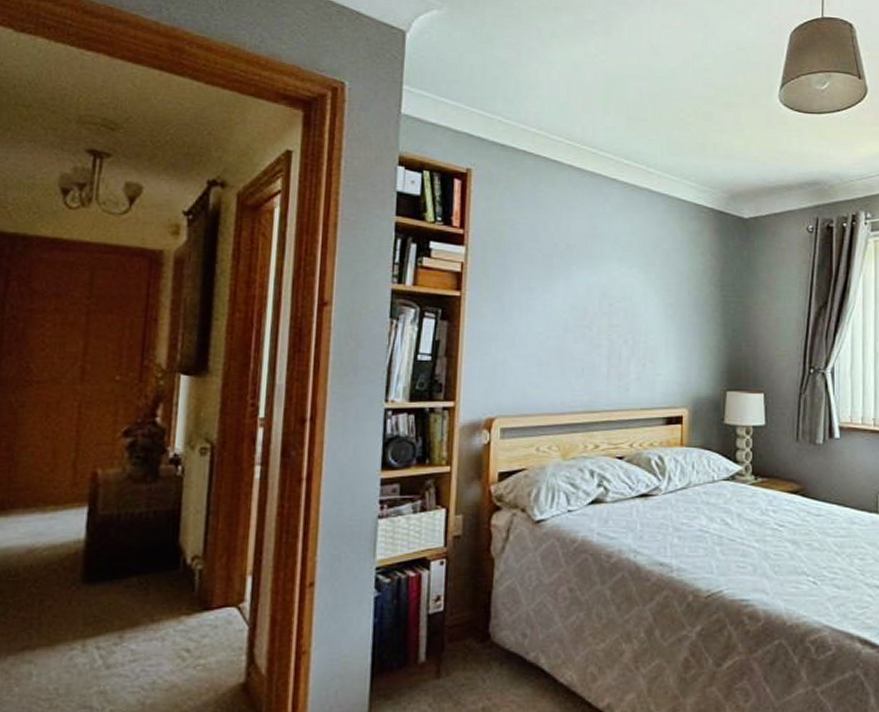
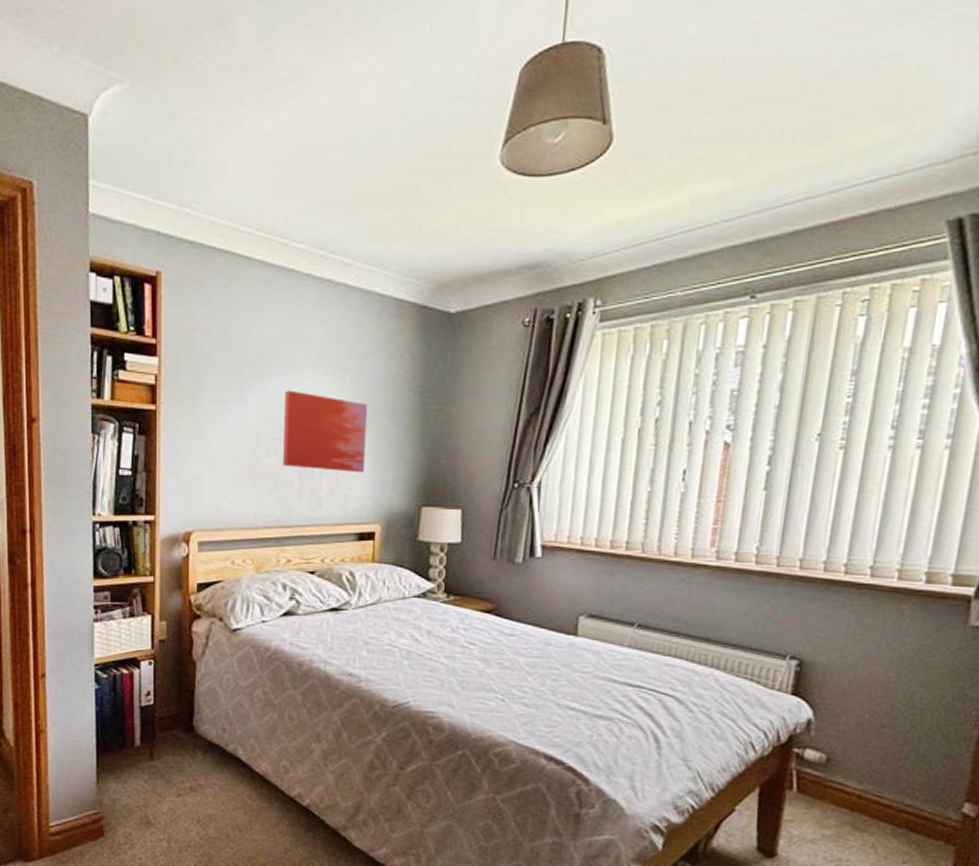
wall art: none [590,281,673,360] -> present [283,390,368,473]

